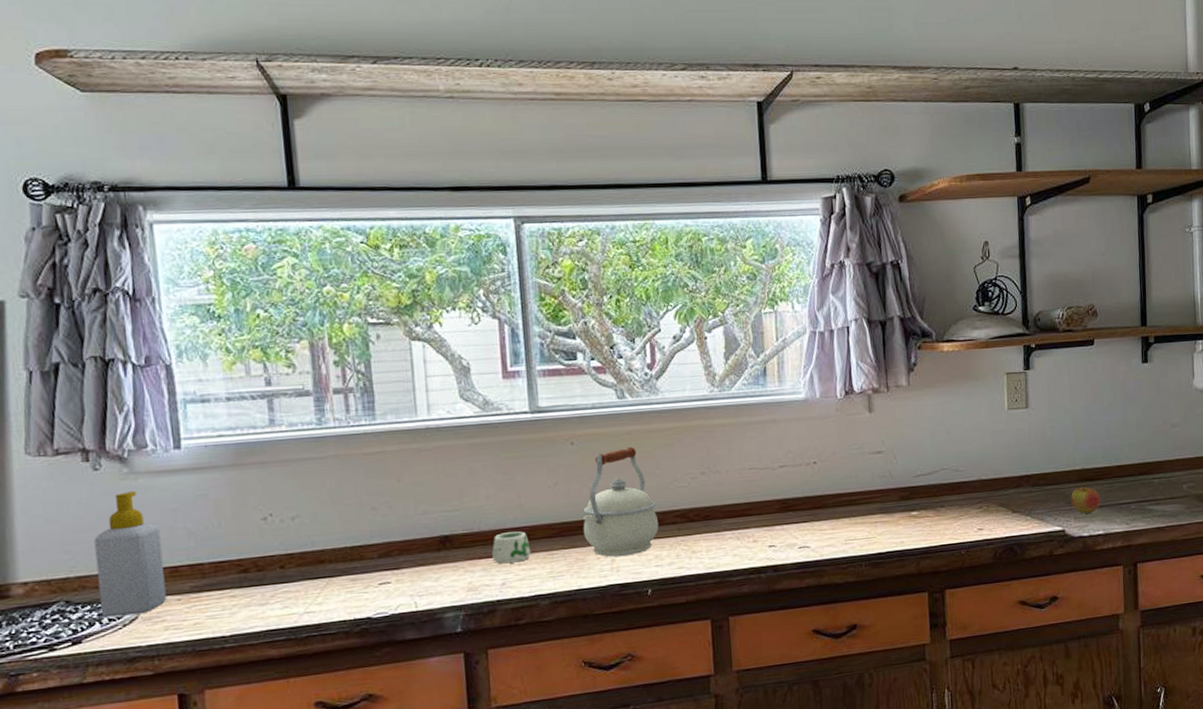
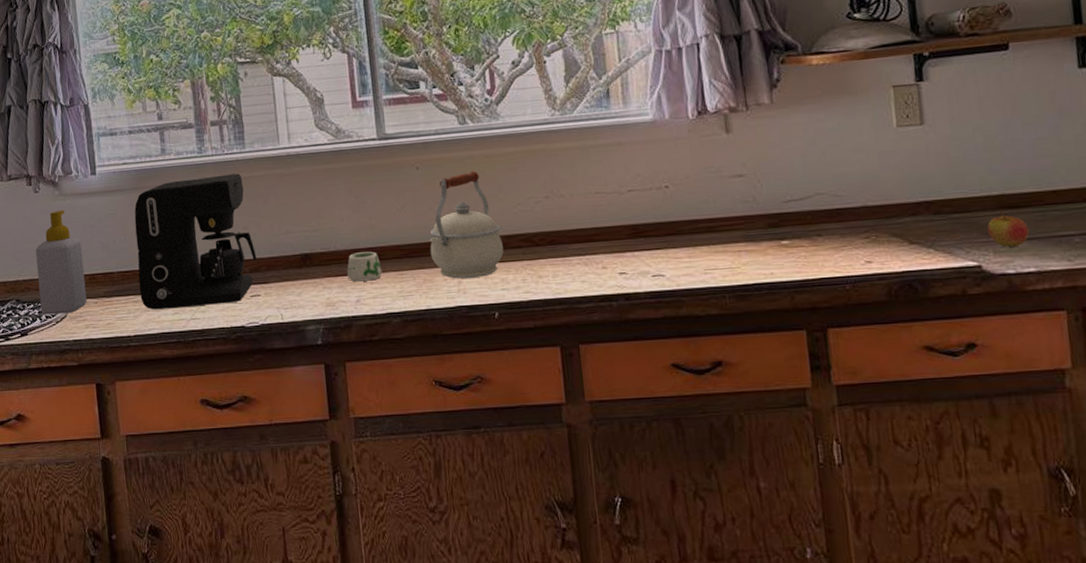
coffee maker: none [232,448,388,605] -> present [134,173,257,310]

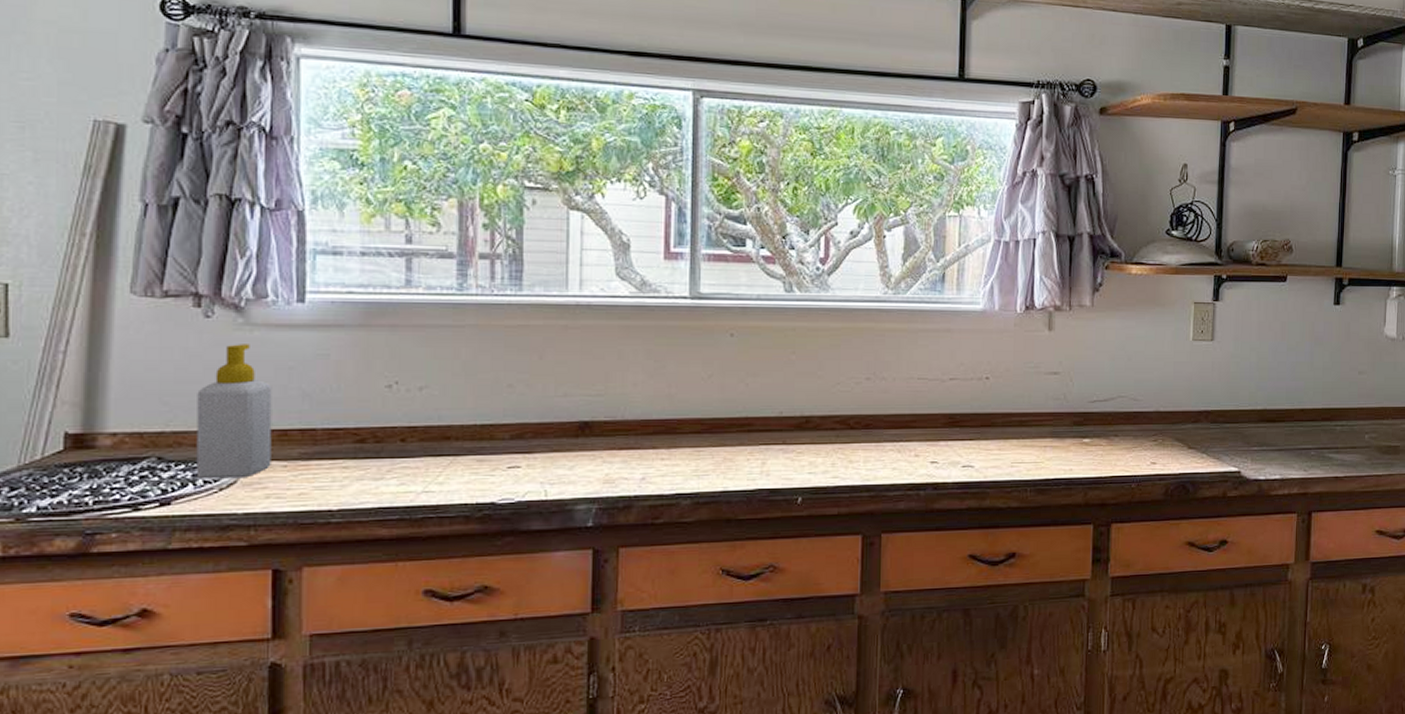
coffee maker: present [134,173,257,310] -> none [353,320,522,479]
mug: present [347,251,383,282] -> none [634,424,677,457]
kettle: present [429,171,504,279] -> none [734,344,817,459]
apple: present [987,210,1030,248] -> none [1250,423,1280,457]

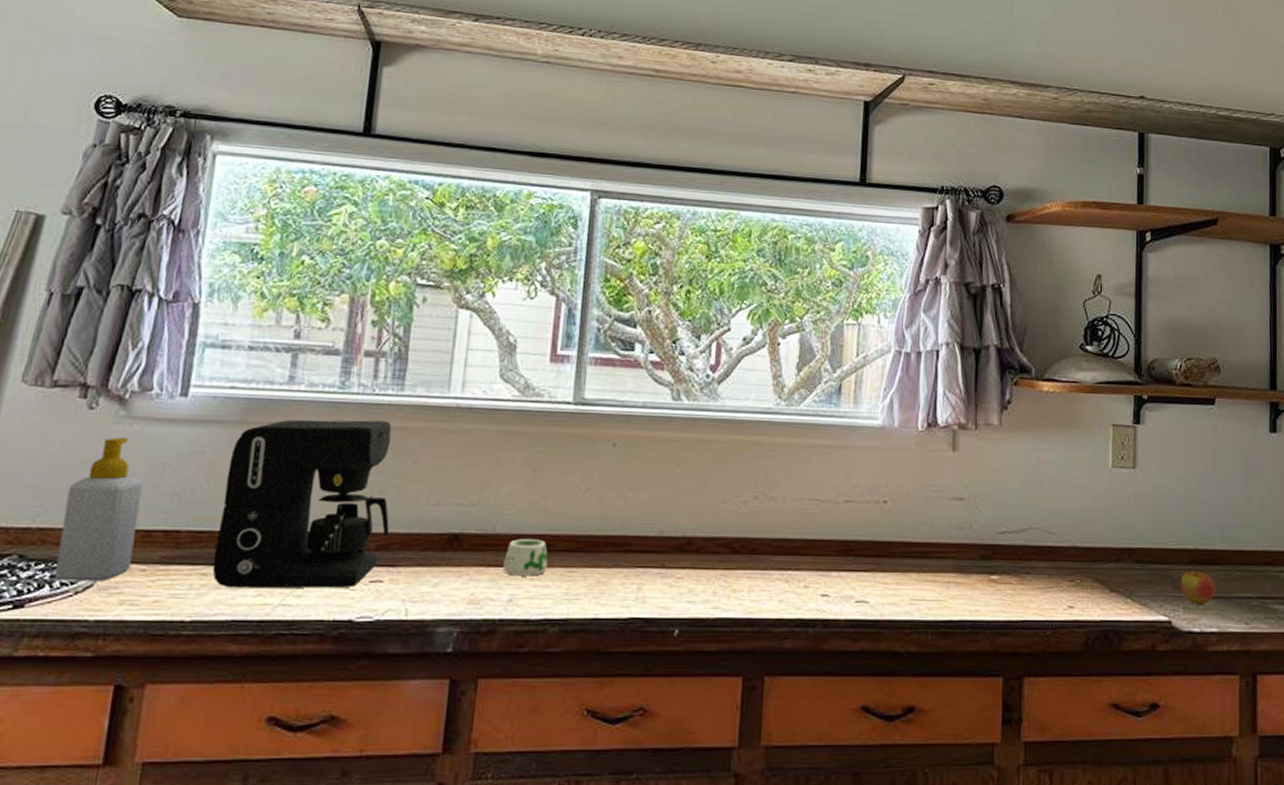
coffee maker: none [353,320,522,479] -> present [212,419,392,589]
mug: none [634,424,677,457] -> present [503,539,549,576]
apple: none [1250,423,1280,457] -> present [1181,565,1215,605]

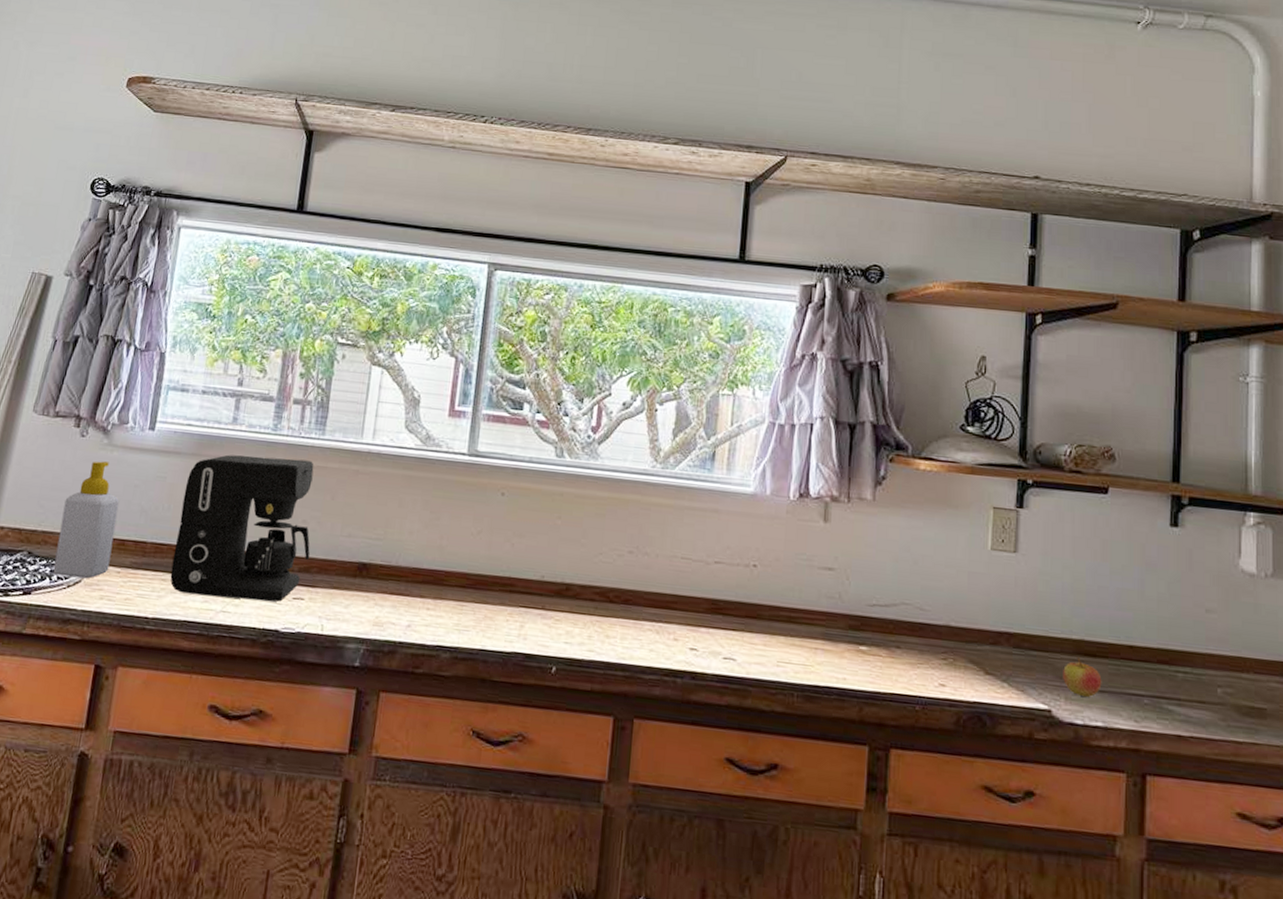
mug: present [503,539,549,576] -> none [403,572,443,607]

